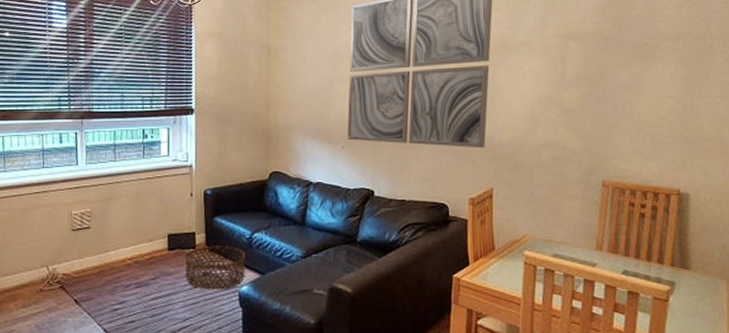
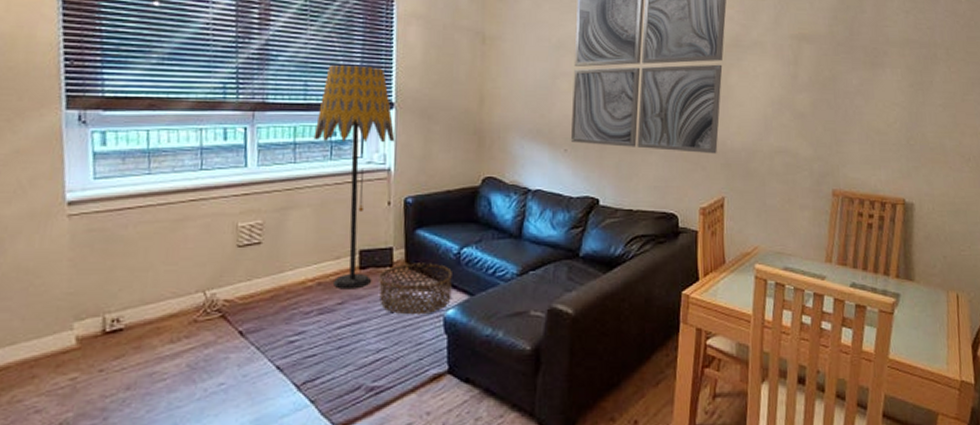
floor lamp: none [129,78,196,267] -> present [313,64,395,290]

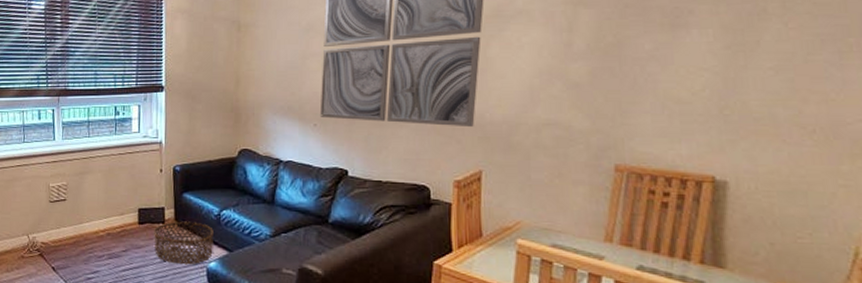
floor lamp: present [313,64,395,290] -> none [102,55,165,240]

